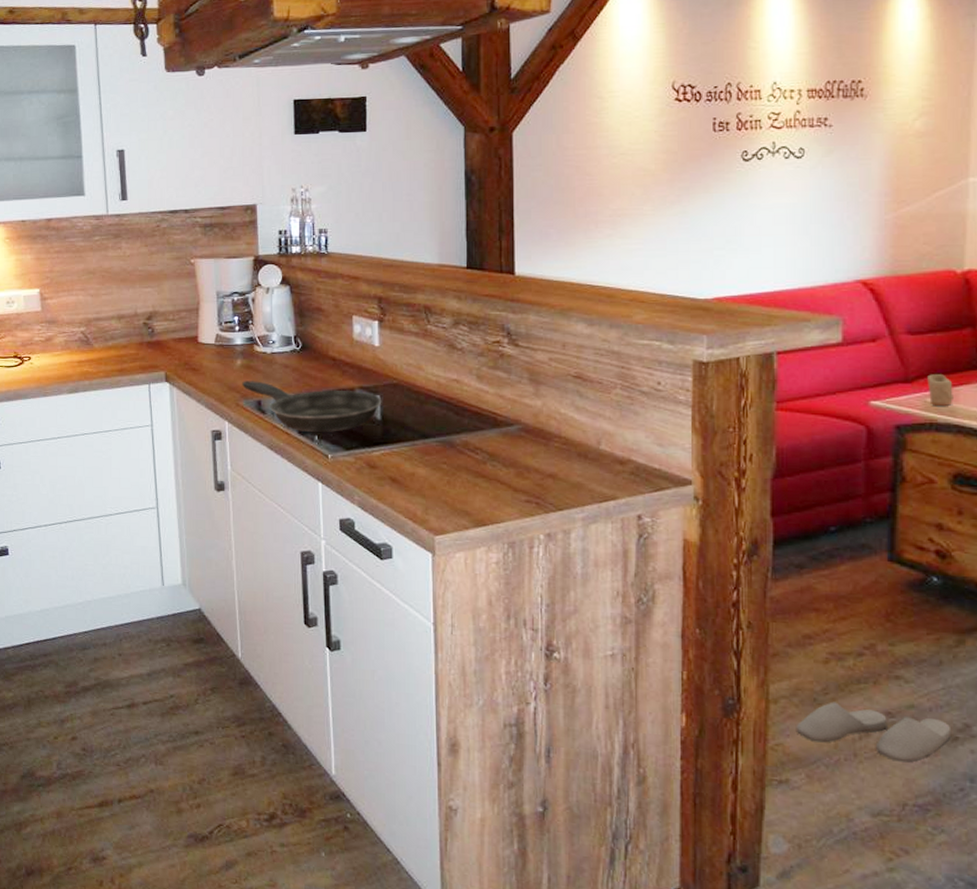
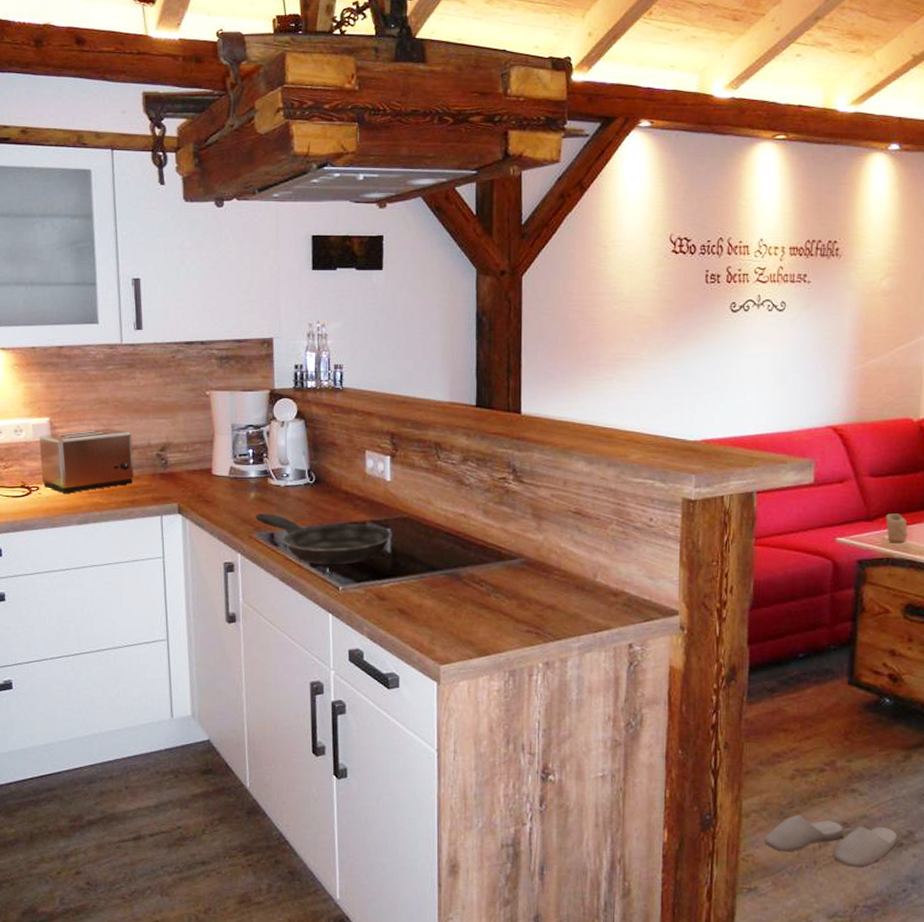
toaster: none [31,298,122,363] -> present [39,428,134,493]

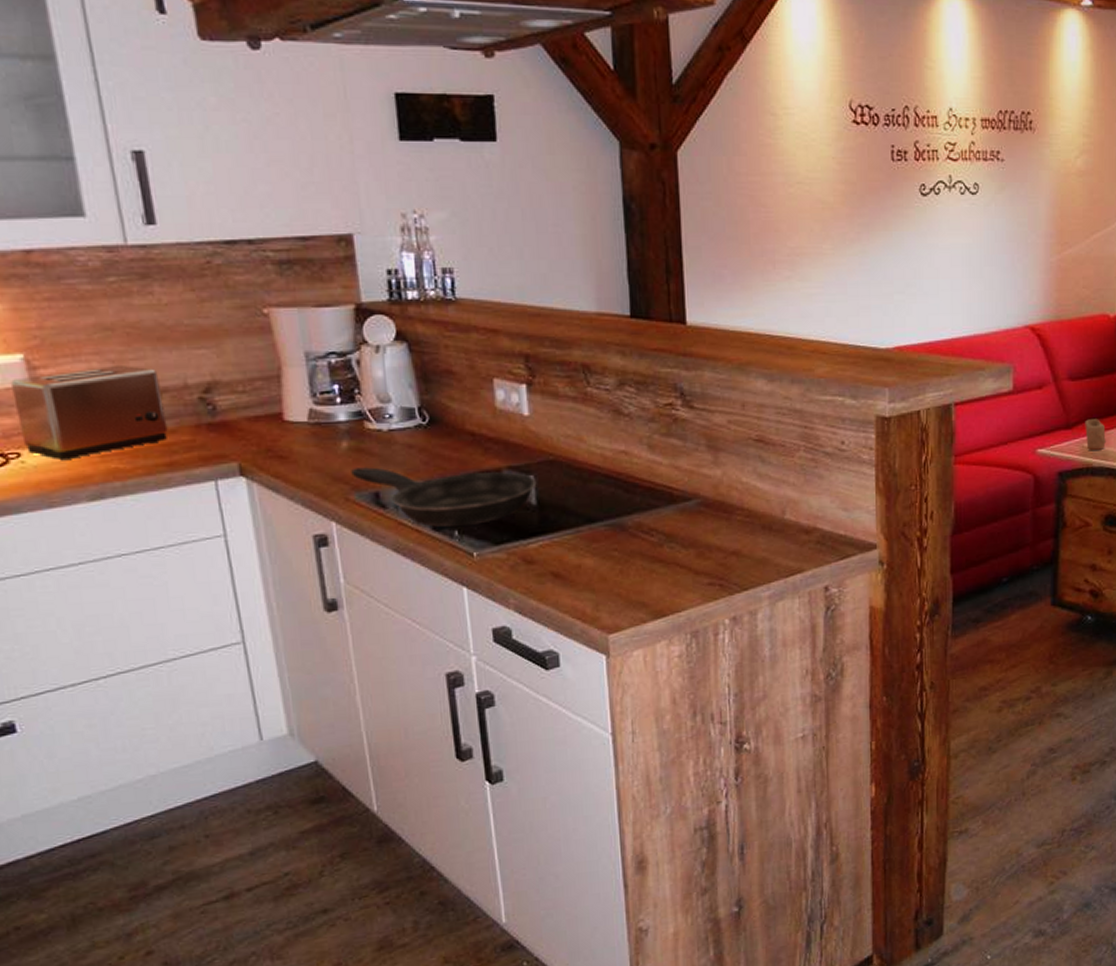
slippers: present [764,814,898,868] -> none [973,747,1101,793]

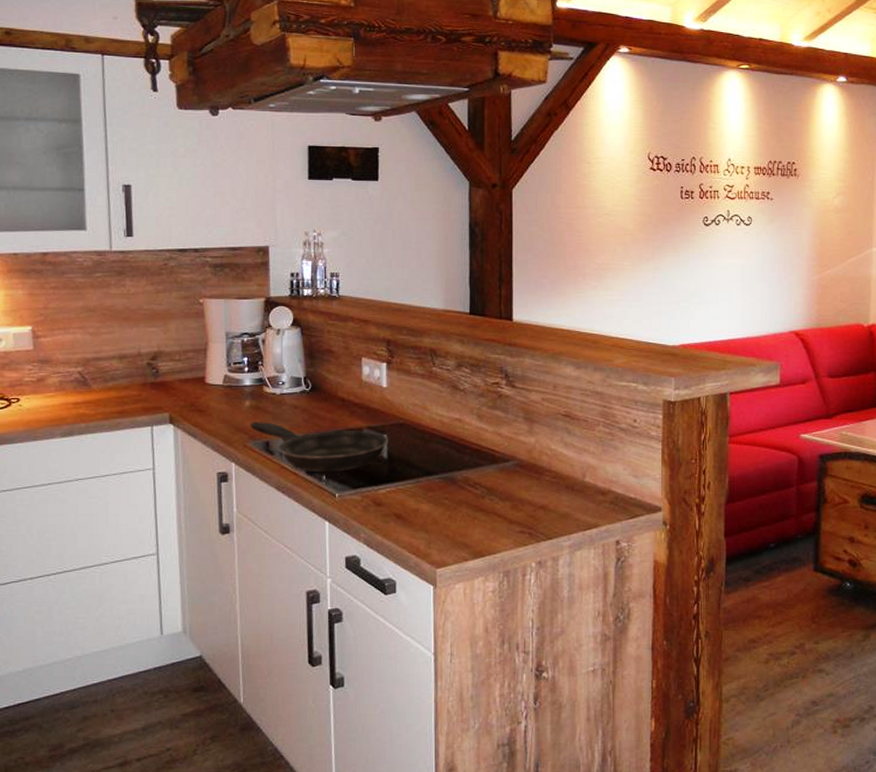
toaster: present [11,364,168,459] -> none [20,336,123,405]
candle: present [1085,419,1107,450] -> none [843,411,863,437]

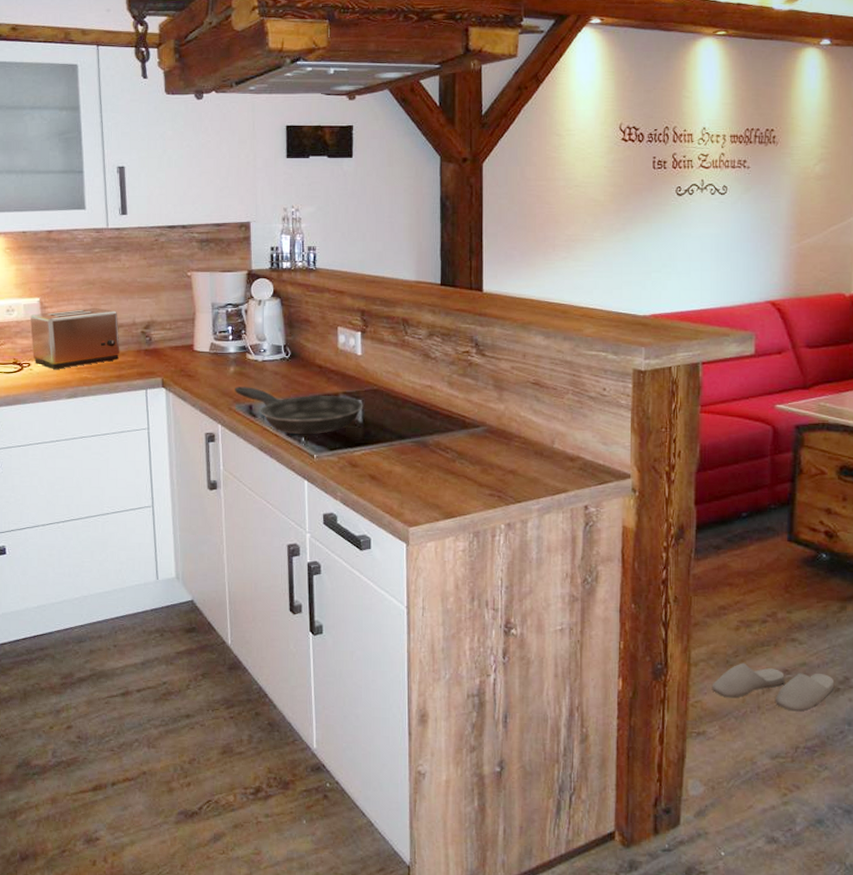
toaster: none [20,336,123,405] -> present [30,307,120,369]
slippers: none [743,696,860,744] -> present [712,663,835,712]

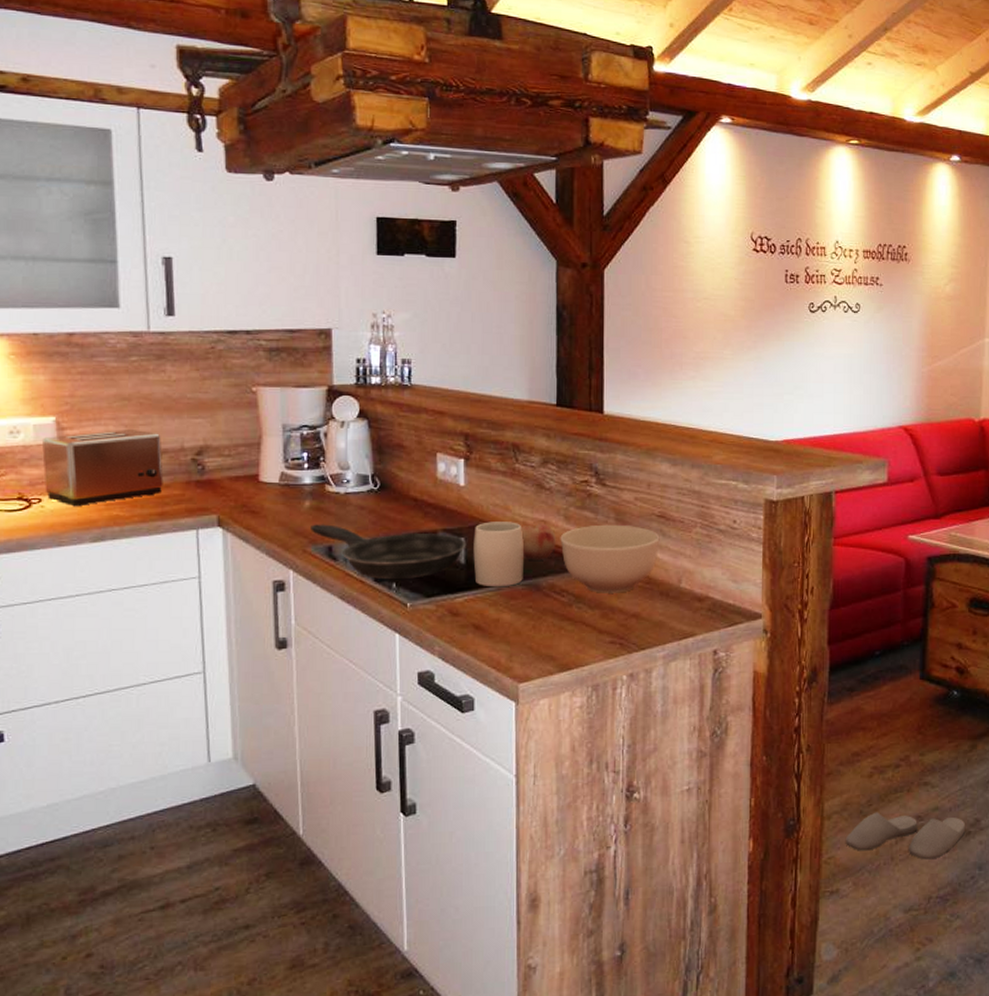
mug: none [369,386,414,444] -> present [473,522,525,587]
fruit: none [410,388,441,421] -> present [521,523,556,560]
bowl: none [444,390,535,451] -> present [560,524,660,593]

